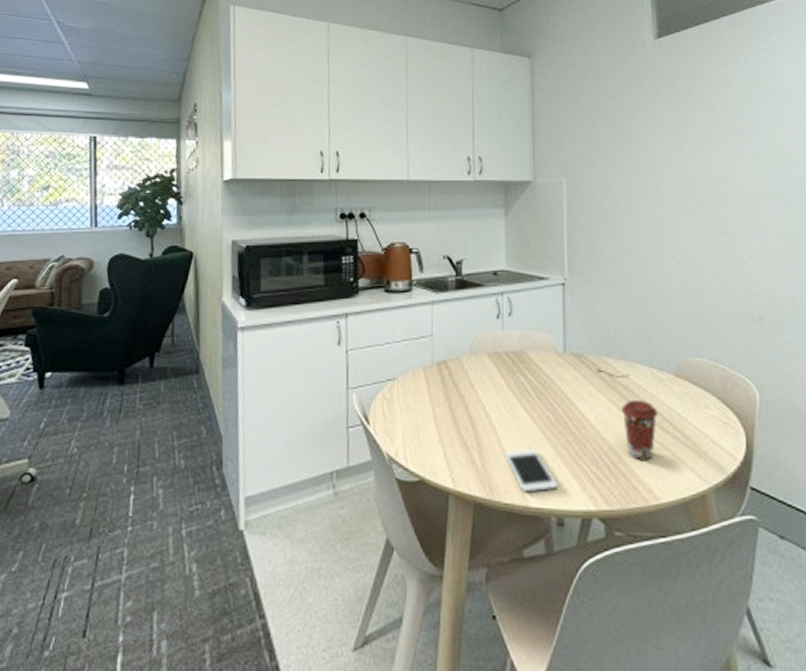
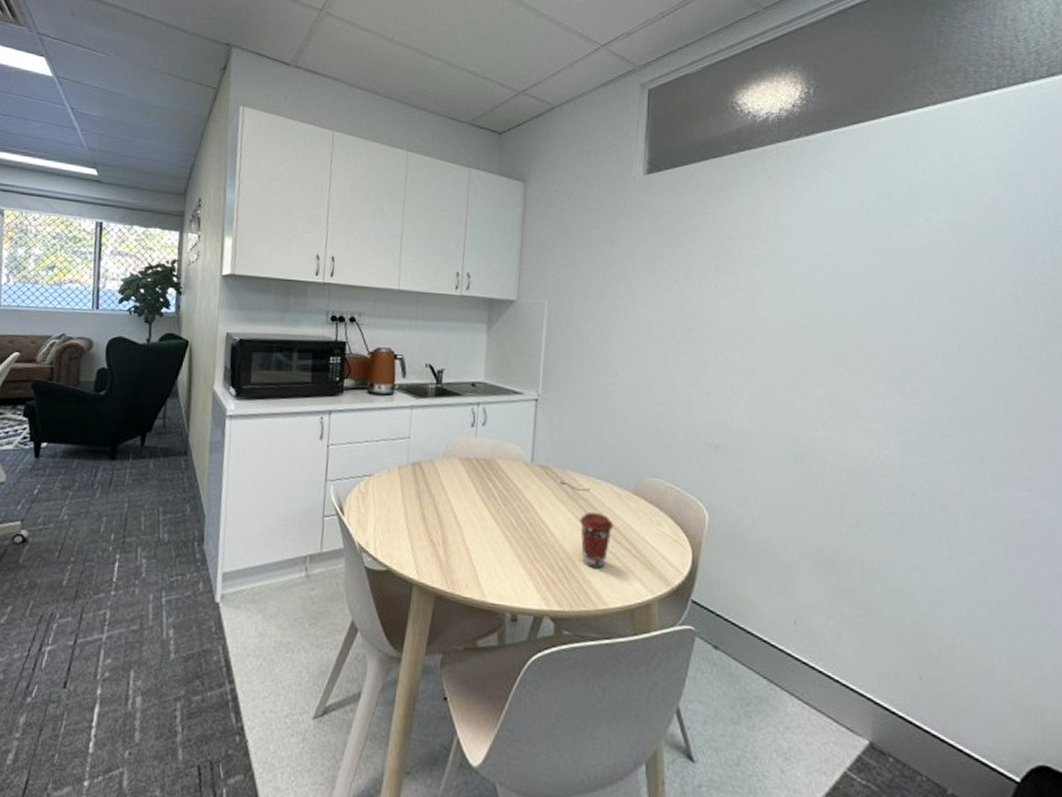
cell phone: present [505,448,558,493] -> none [468,548,515,589]

